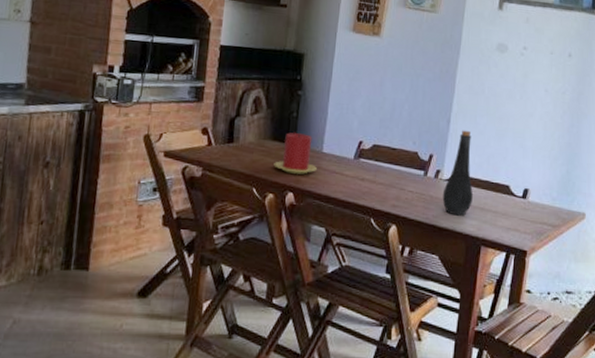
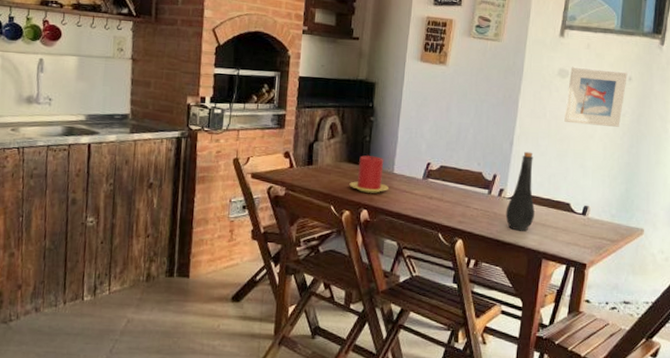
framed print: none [503,41,567,105] -> present [564,66,628,127]

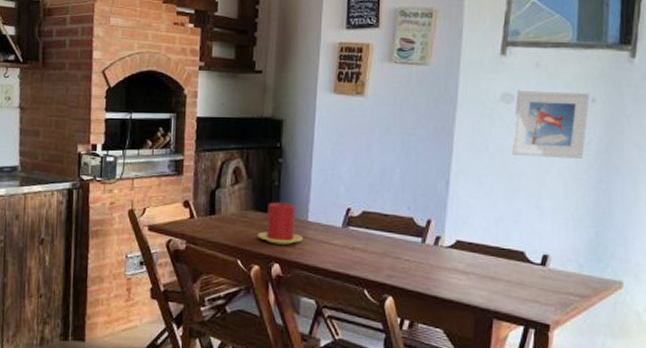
bottle: present [505,151,535,231] -> none [444,192,480,286]

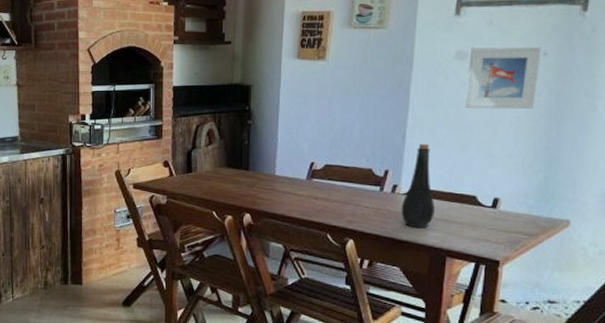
candle: present [257,202,303,245] -> none [230,159,271,197]
bottle: none [444,192,480,286] -> present [401,143,434,228]

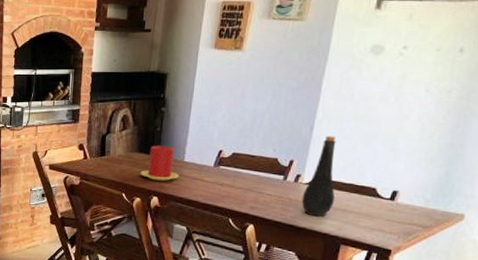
candle: none [230,159,271,197] -> present [140,145,179,181]
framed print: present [465,46,541,109] -> none [375,41,459,105]

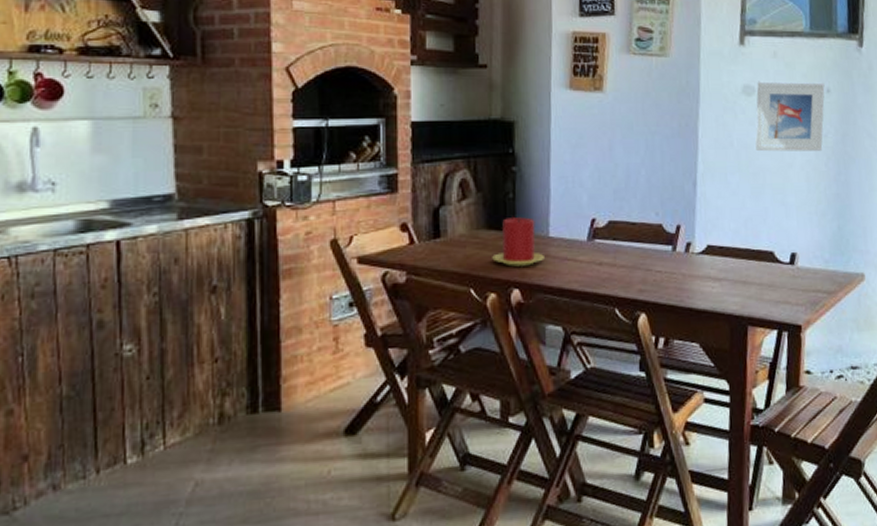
bottle: present [301,136,336,217] -> none [696,192,733,294]
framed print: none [375,41,459,105] -> present [755,81,825,152]

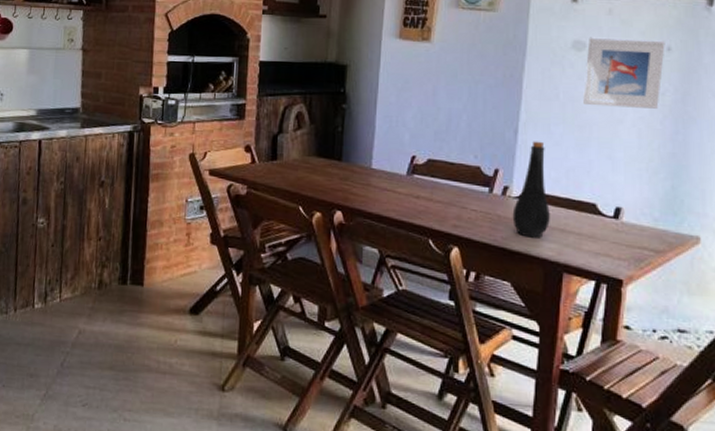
candle: present [492,217,544,267] -> none [320,148,366,192]
bottle: none [696,192,733,294] -> present [512,141,550,238]

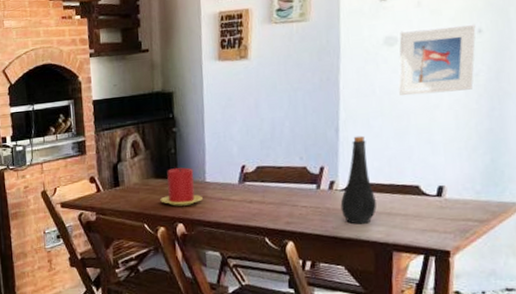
candle: none [320,148,366,192] -> present [160,167,203,206]

